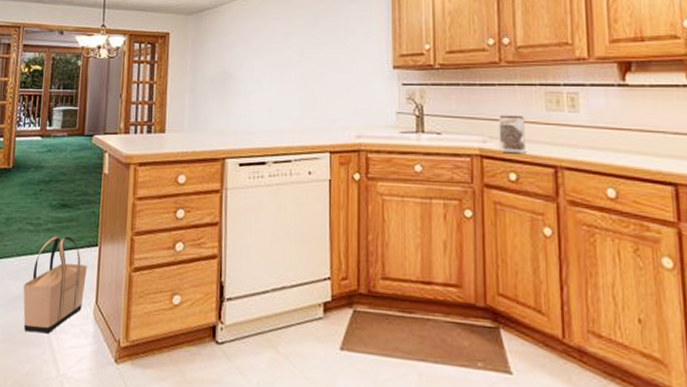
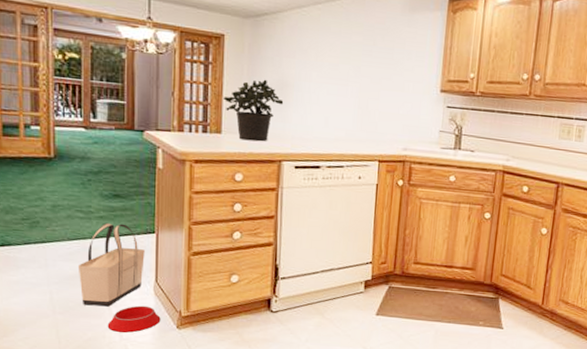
pet bowl: none [45,332,99,367] -> present [107,305,161,333]
potted plant: none [168,73,226,139] -> present [223,79,284,142]
jar: present [499,114,526,154] -> none [518,139,542,172]

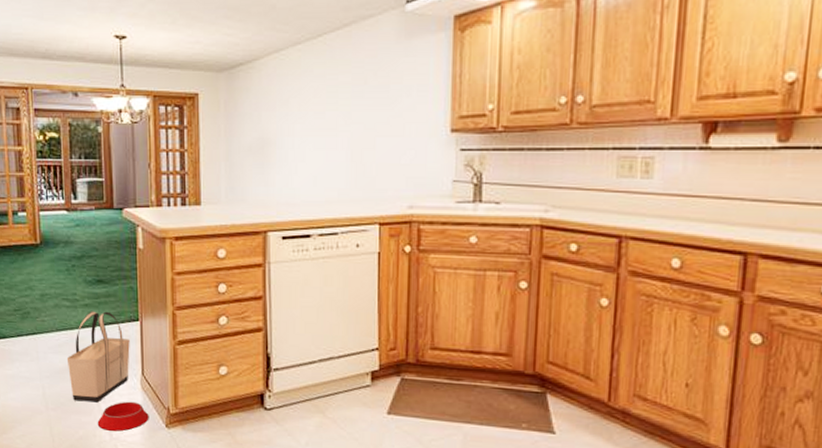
potted plant: present [223,79,284,142] -> none [201,139,266,211]

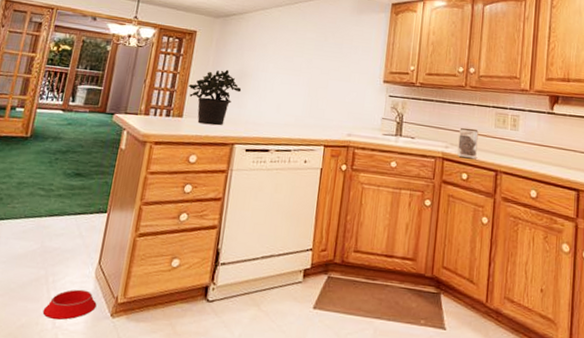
shopping bag: present [66,310,130,403] -> none [23,201,94,290]
potted plant: none [201,139,266,211] -> present [188,69,242,126]
jar: none [562,182,592,224] -> present [457,127,479,159]

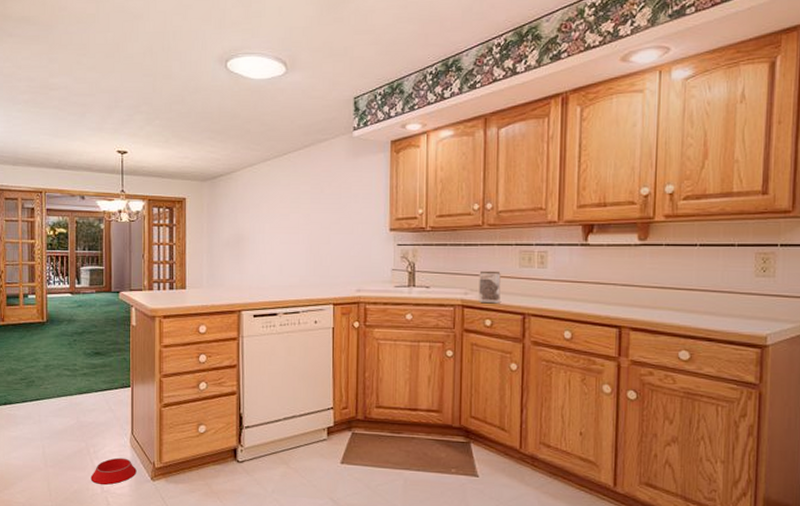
potted plant: present [188,69,242,126] -> none [187,235,241,294]

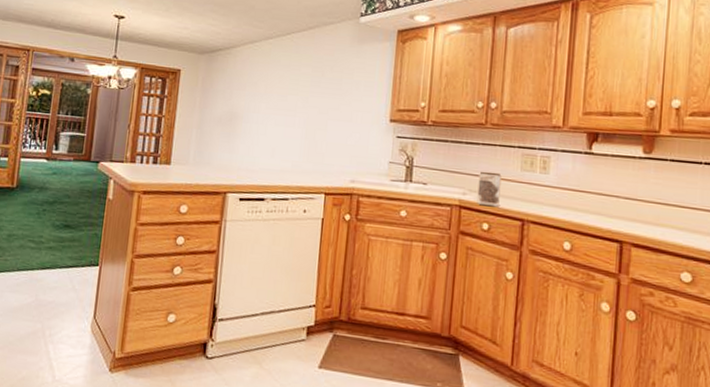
pet bowl: present [90,457,137,485] -> none [42,343,95,374]

